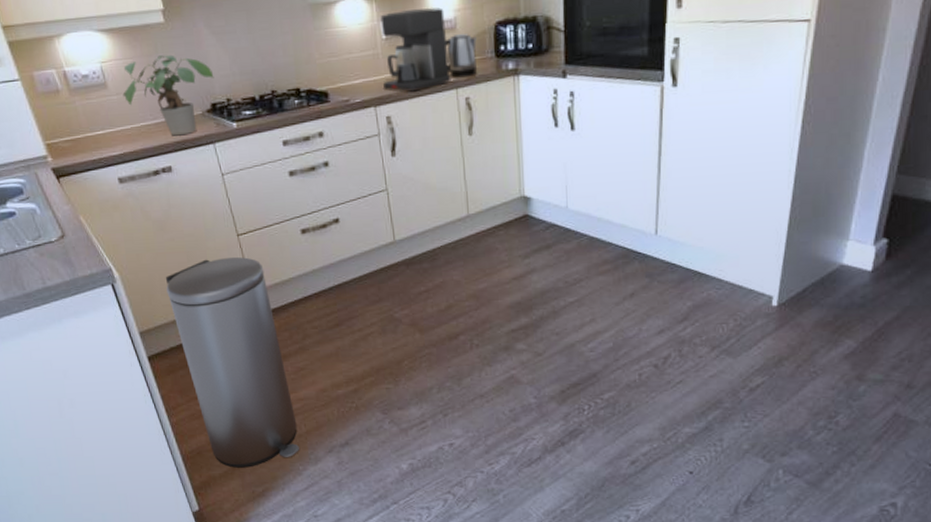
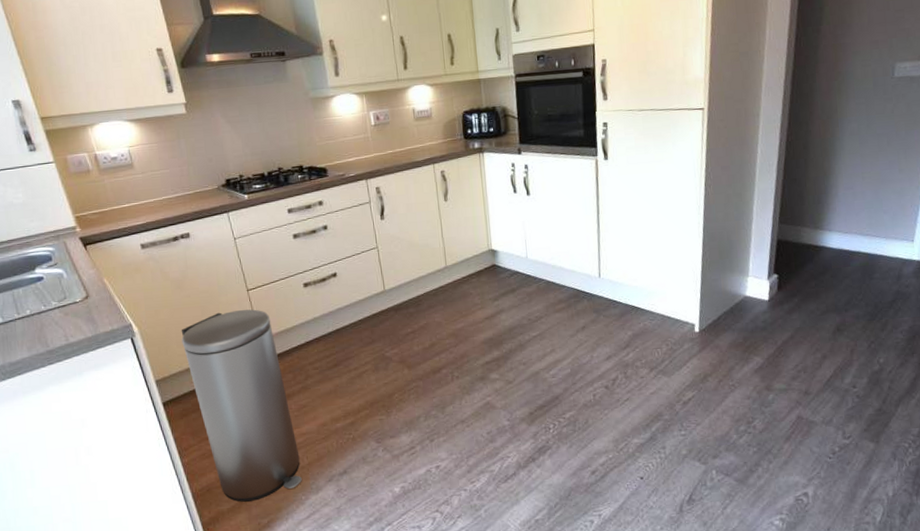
potted plant: present [123,54,214,136] -> none [147,139,229,207]
coffee maker: present [380,7,451,92] -> none [369,100,429,167]
kettle: present [445,34,478,79] -> none [423,121,451,157]

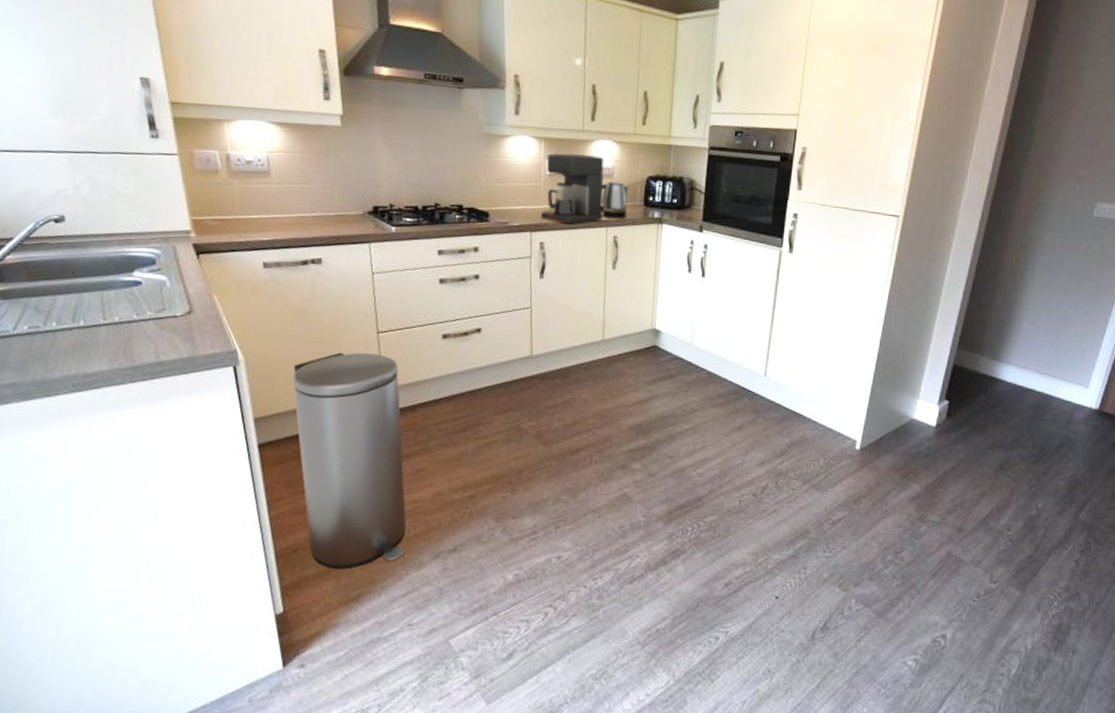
coffee maker: none [369,100,429,167] -> present [541,153,605,224]
kettle: none [423,121,451,157] -> present [601,181,630,220]

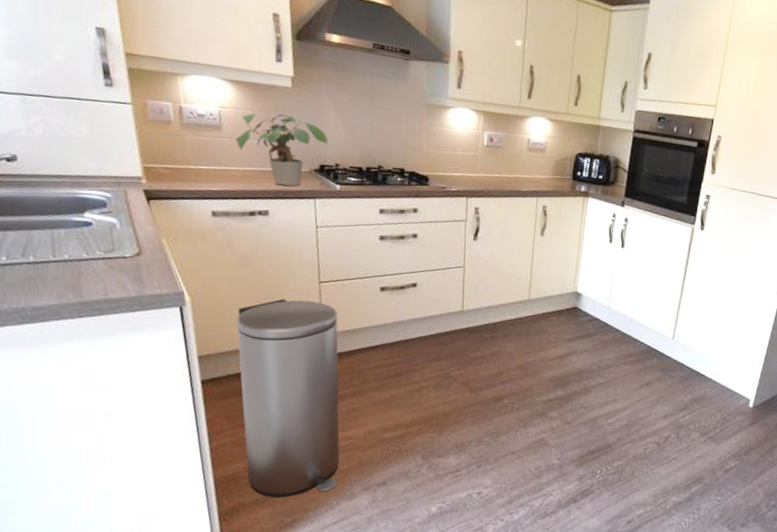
potted plant: none [285,155,381,232] -> present [235,113,328,187]
coffee maker: present [541,153,605,224] -> none [477,126,538,192]
kettle: present [601,181,630,220] -> none [533,155,560,191]

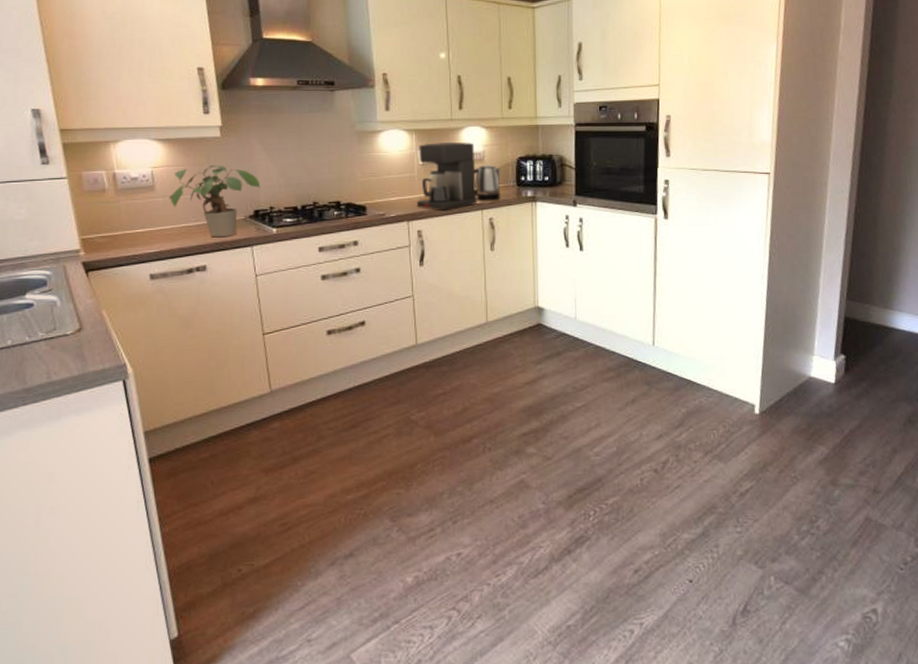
pedal bin: present [236,298,340,498] -> none [181,356,300,585]
coffee maker: none [477,126,538,192] -> present [417,141,478,210]
kettle: none [533,155,560,191] -> present [474,165,501,202]

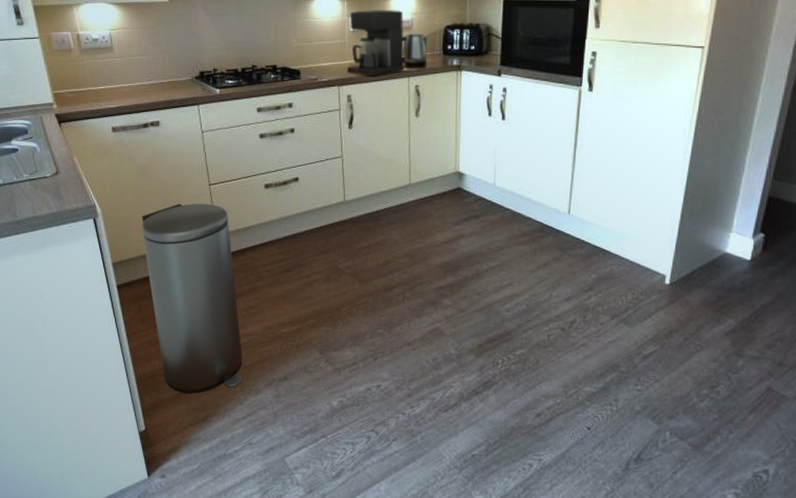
potted plant: present [169,165,261,238] -> none [125,28,205,96]
pedal bin: none [181,356,300,585] -> present [141,203,243,394]

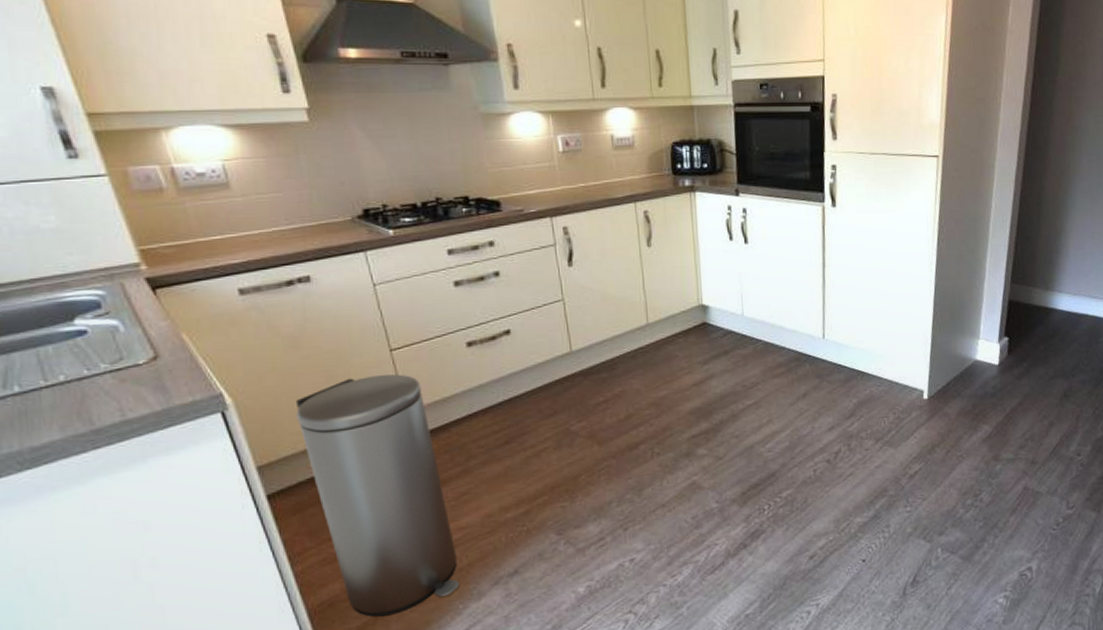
coffee maker: present [347,9,405,76] -> none [557,125,630,204]
kettle: present [402,33,428,70] -> none [623,152,656,193]

